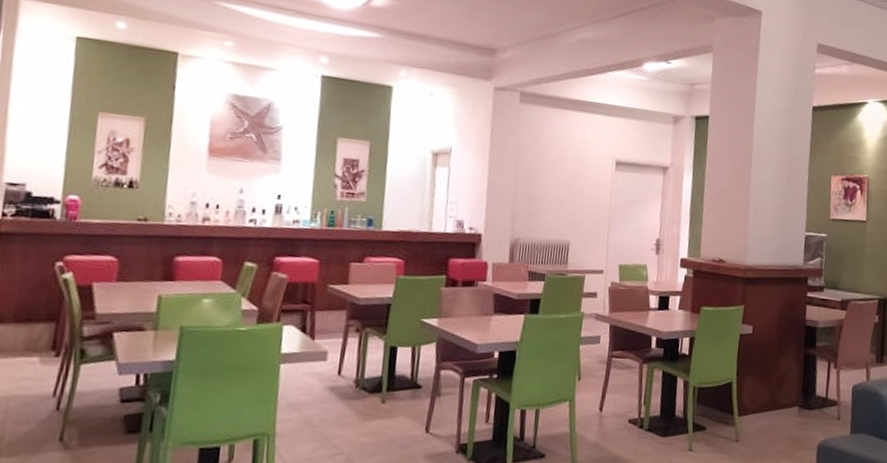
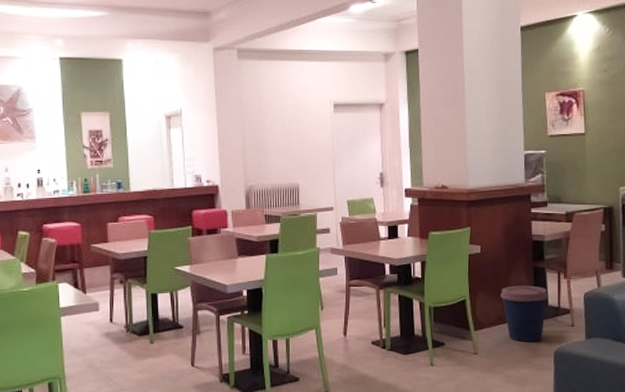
coffee cup: none [768,371,817,433] -> present [500,285,549,342]

